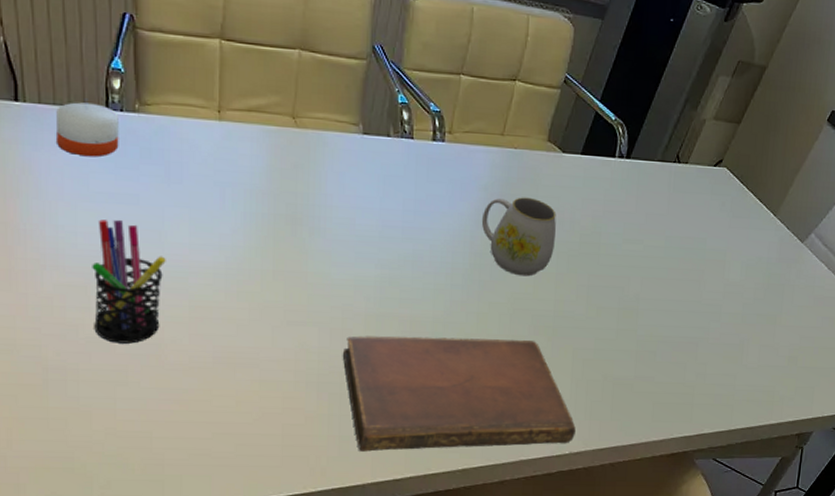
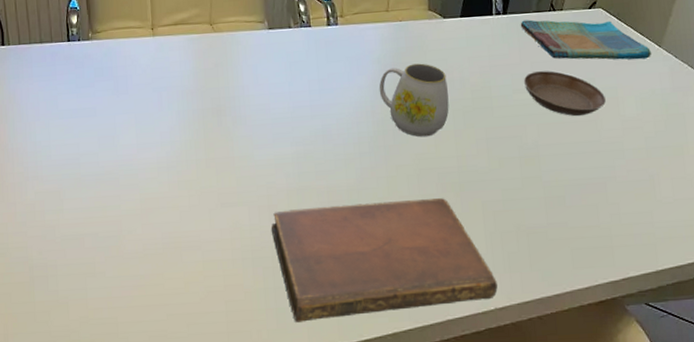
candle: present [56,98,119,157] -> none [32,35,79,82]
pen holder: present [92,219,166,344] -> none [63,130,120,239]
saucer: none [635,223,713,275] -> present [523,70,606,117]
dish towel: none [642,168,767,226] -> present [520,19,652,60]

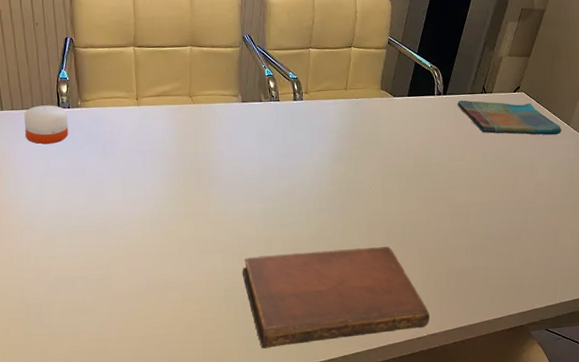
candle: none [32,35,79,82] -> present [24,102,69,144]
mug: present [379,63,449,138] -> none [337,134,396,197]
saucer: present [523,70,606,117] -> none [457,143,523,181]

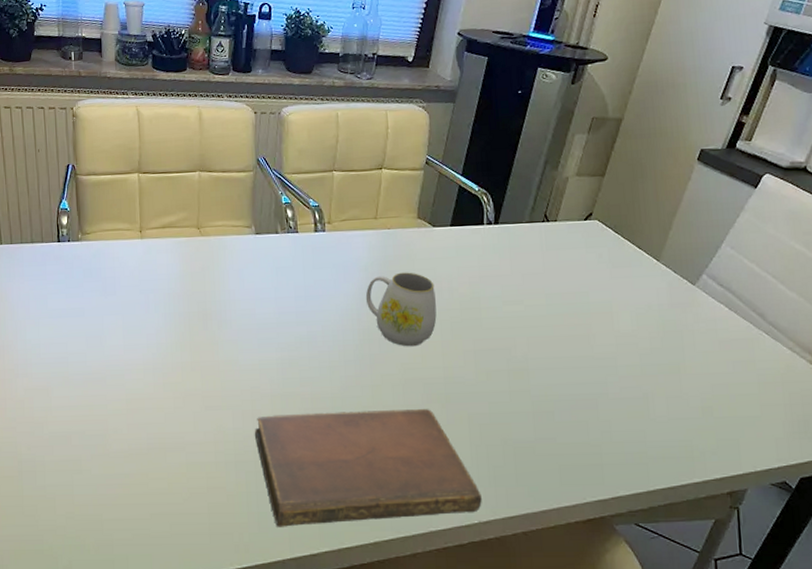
candle: present [24,102,69,144] -> none [23,235,68,282]
mug: none [337,134,396,197] -> present [365,272,437,347]
dish towel: present [457,100,562,135] -> none [512,230,650,274]

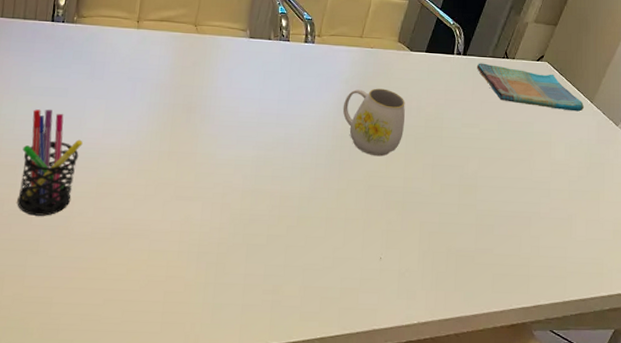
pen holder: none [52,330,107,436] -> present [17,109,83,216]
notebook: present [254,409,482,527] -> none [220,209,423,319]
dish towel: none [512,230,650,274] -> present [476,63,585,112]

